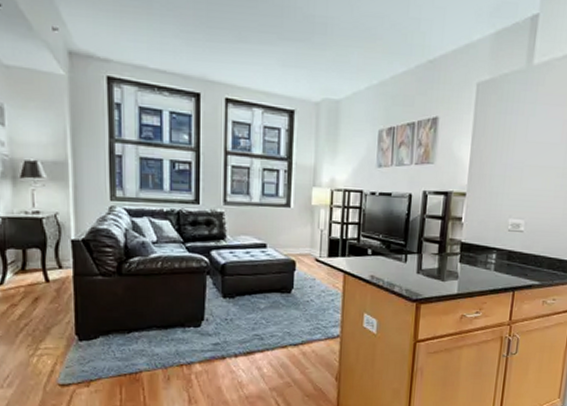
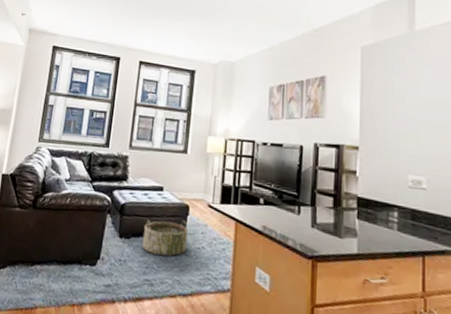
basket: none [248,276,295,311] -> present [142,219,188,256]

